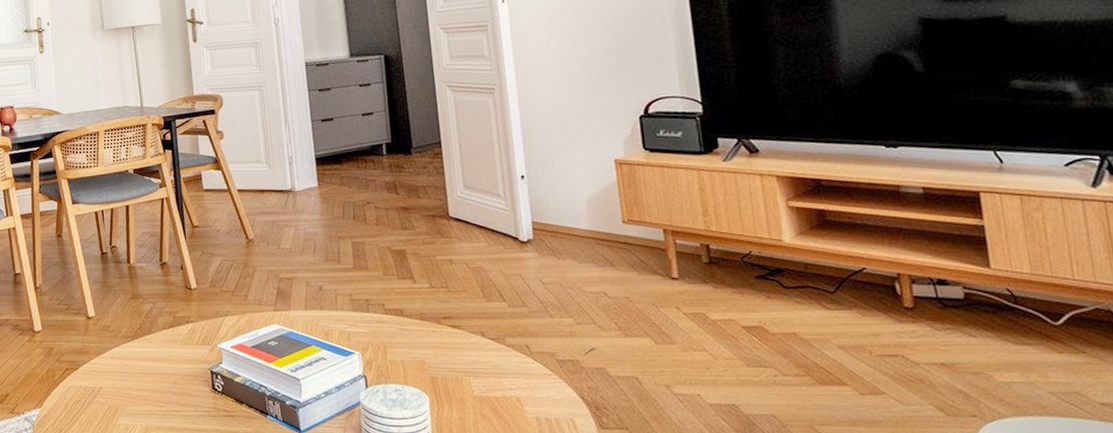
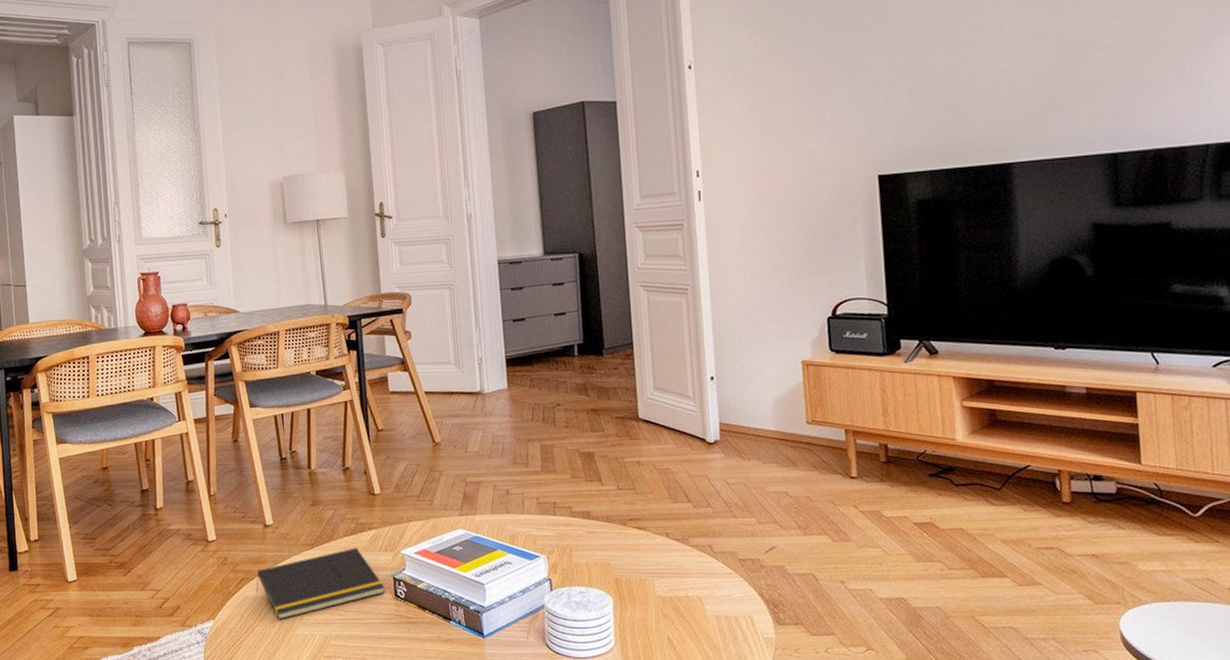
notepad: none [79,340,203,410] -> present [255,547,385,620]

